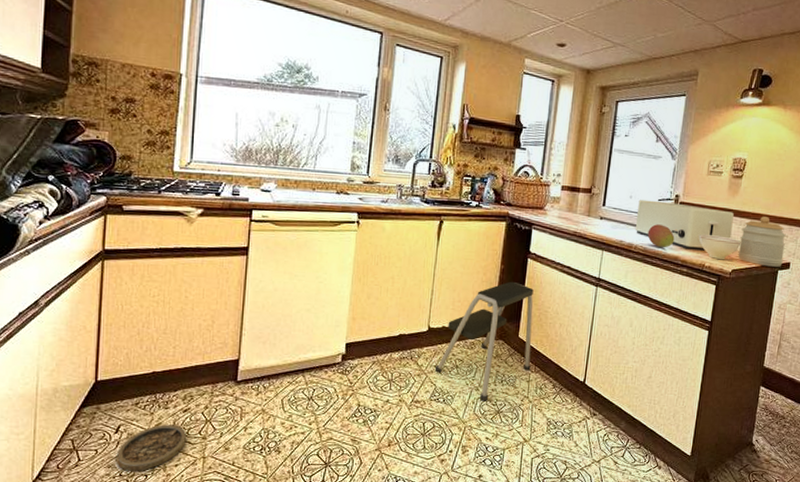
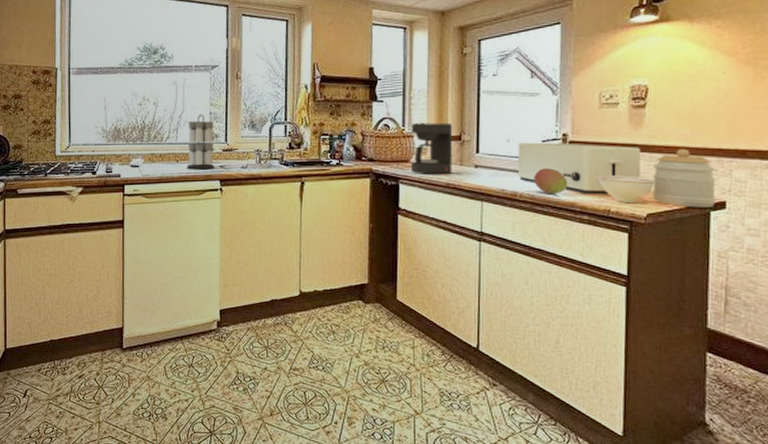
pet bowl: present [117,424,186,471] -> none [26,390,83,434]
spice rack: none [323,142,357,201] -> present [186,114,215,170]
step stool: present [434,281,534,401] -> none [310,240,414,369]
coffee maker: none [544,173,585,223] -> present [410,122,453,174]

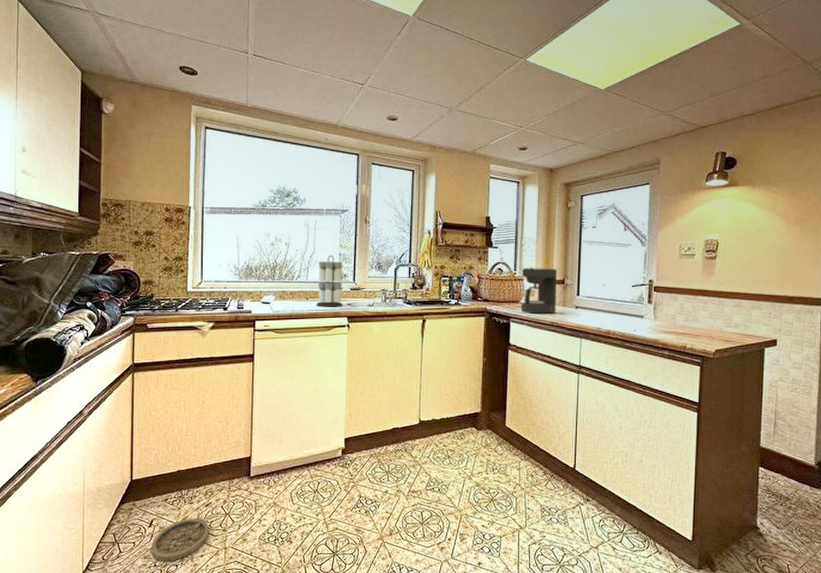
pet bowl: none [26,390,83,434] -> present [151,518,209,562]
toaster: present [517,142,641,195] -> none [611,287,711,334]
fruit: present [533,168,568,195] -> none [624,310,652,333]
bowl: present [596,174,655,204] -> none [676,316,722,341]
jar: present [652,149,716,208] -> none [720,295,770,345]

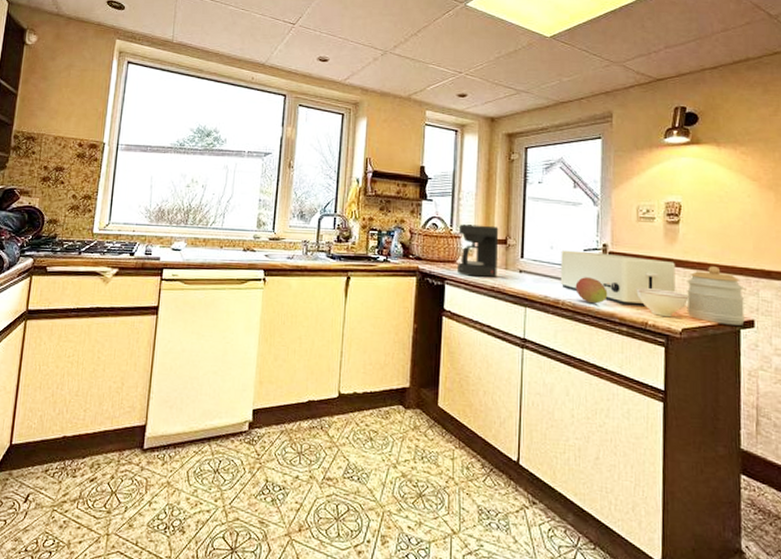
pet bowl: present [151,518,209,562] -> none [23,495,92,547]
spice rack: present [316,255,343,307] -> none [230,200,263,258]
toaster: none [611,287,711,334] -> present [560,250,676,308]
fruit: none [624,310,652,333] -> present [575,277,608,304]
bowl: none [676,316,722,341] -> present [634,287,689,318]
jar: none [720,295,770,345] -> present [686,266,745,325]

